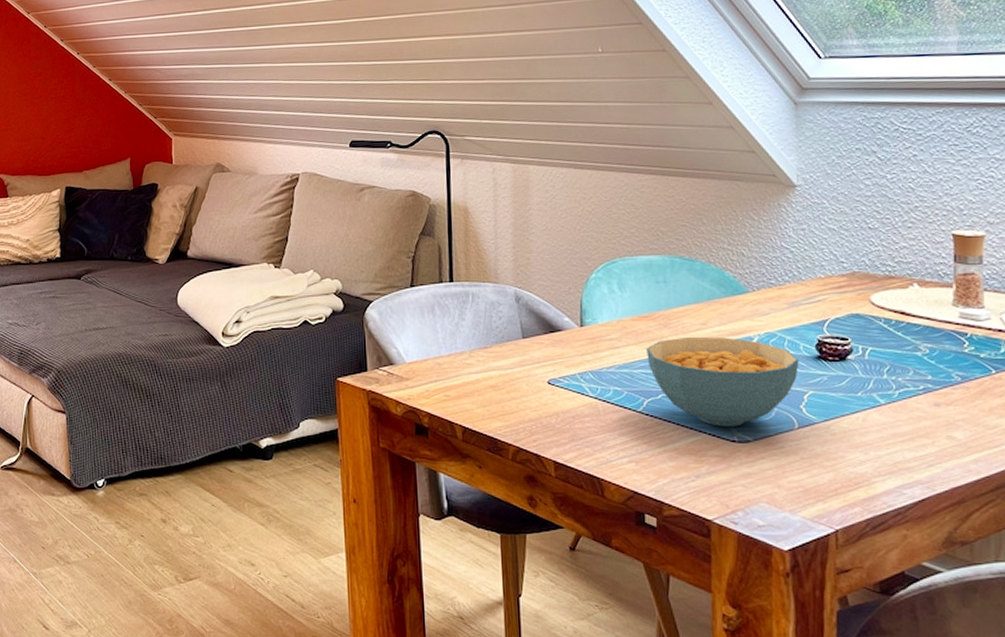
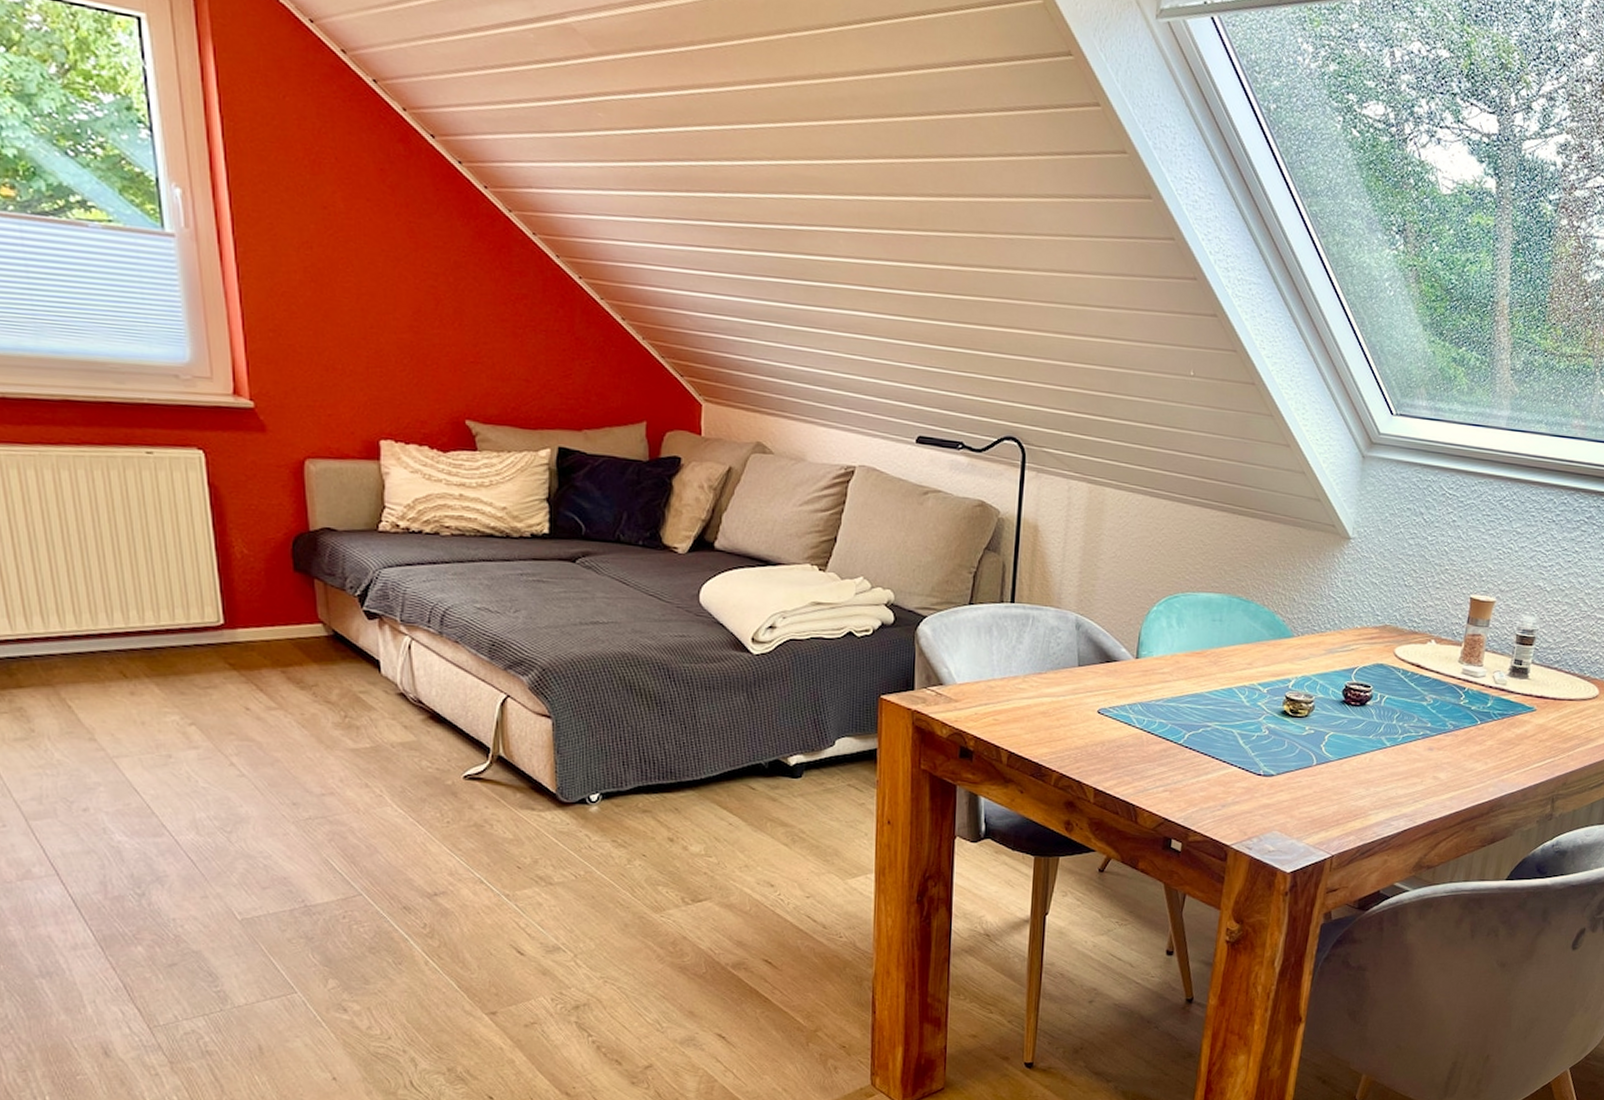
cereal bowl: present [647,336,799,427] -> none [1194,675,1327,762]

